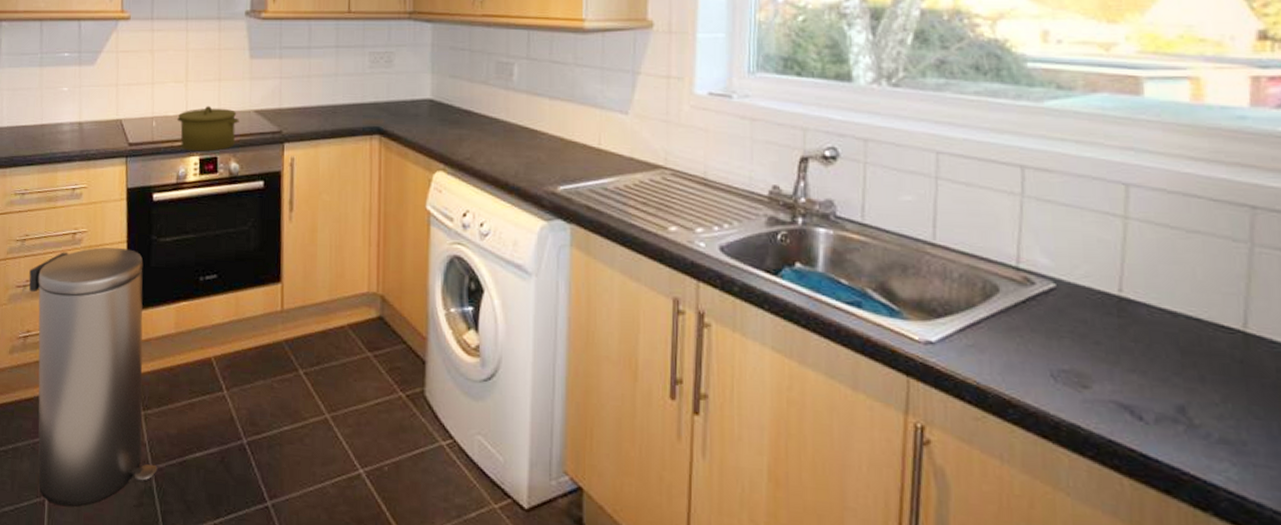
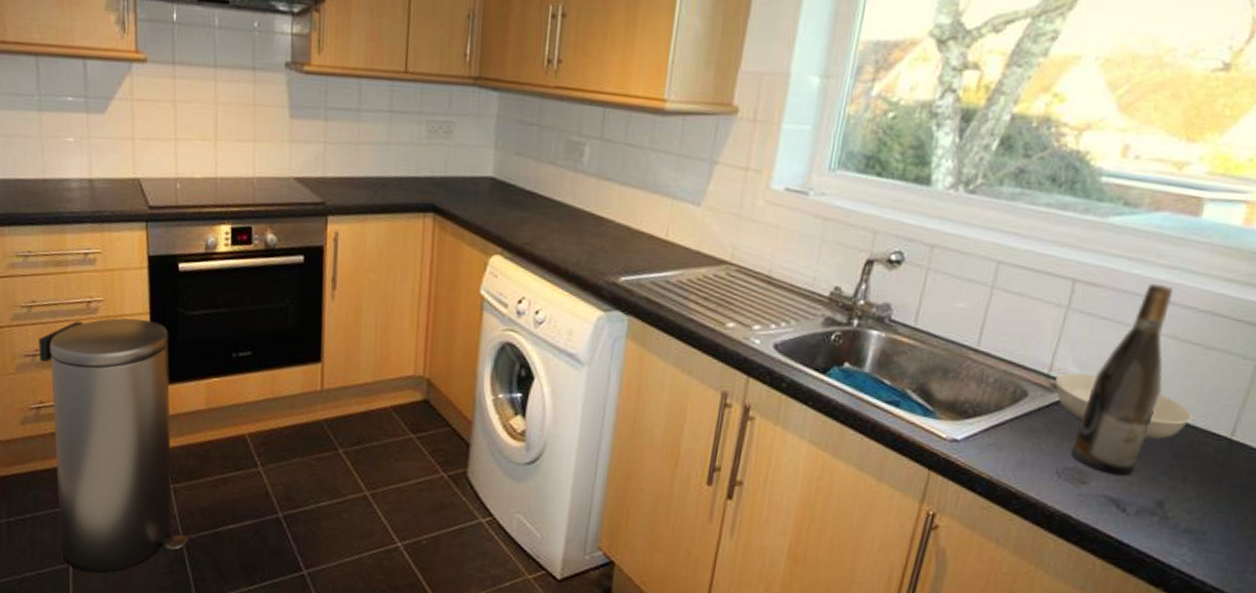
cooking pot: present [177,105,239,152] -> none [205,168,277,221]
bowl: none [1026,264,1192,336] -> present [1055,372,1193,440]
wine bottle: none [1062,165,1149,377] -> present [1071,283,1173,475]

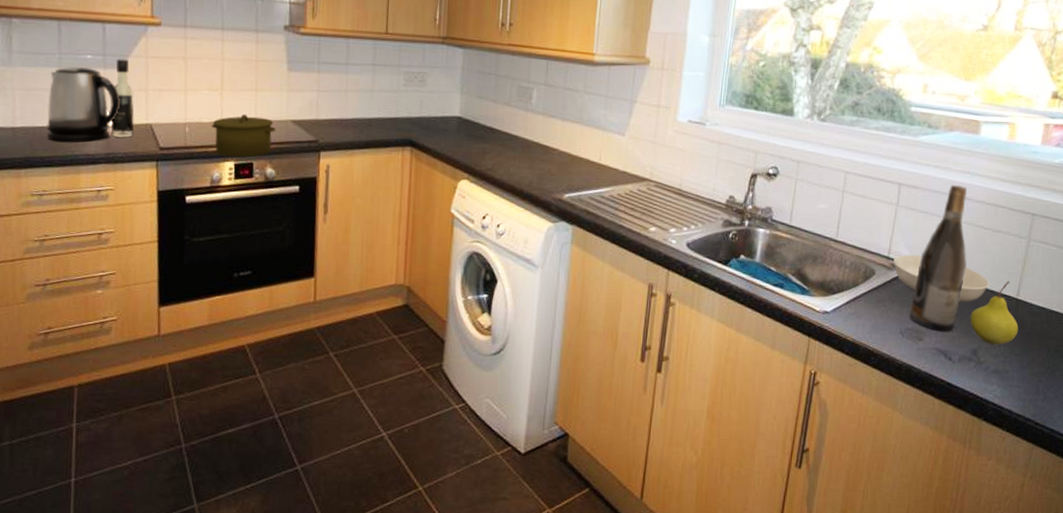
kettle: none [29,110,105,198] -> present [47,66,120,142]
pedal bin: present [38,318,189,573] -> none [49,246,190,486]
bottle: none [97,101,122,194] -> present [111,59,135,138]
cooking pot: none [205,168,277,221] -> present [212,113,276,158]
fruit: none [1158,415,1229,497] -> present [970,281,1019,345]

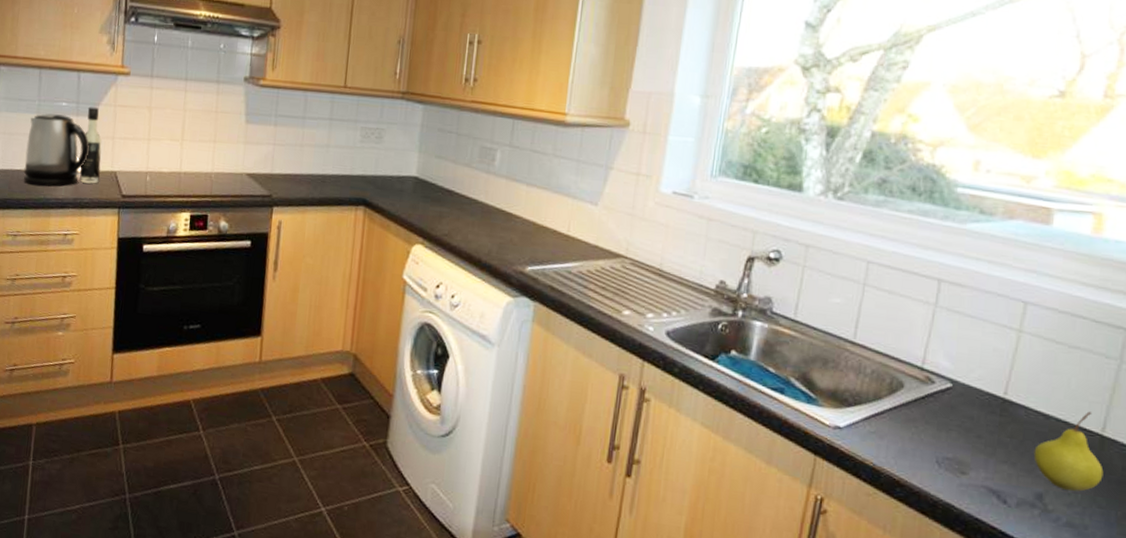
cooking pot: present [212,113,276,158] -> none [171,165,231,210]
bowl: present [893,254,990,303] -> none [929,366,1063,434]
wine bottle: present [909,184,967,331] -> none [949,284,1033,467]

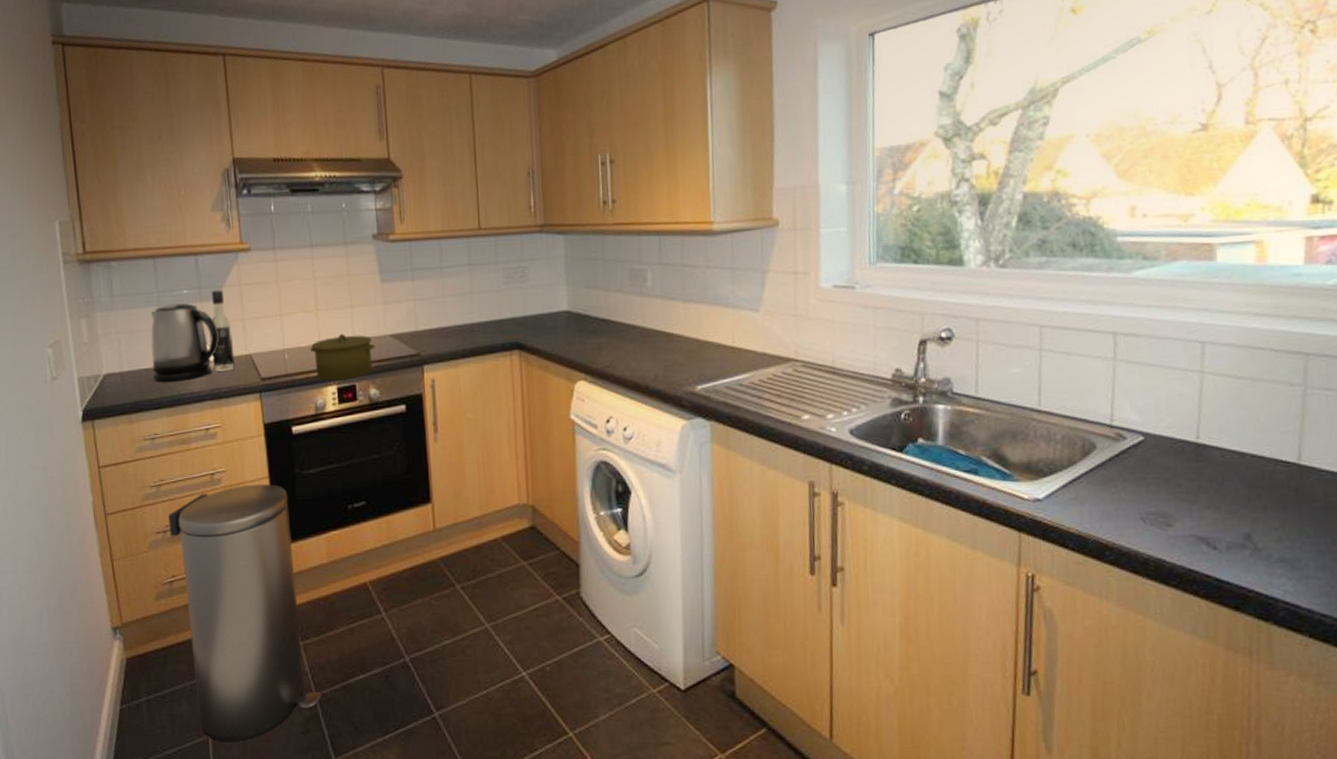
pedal bin: none [17,291,134,527] -> present [168,483,322,741]
cooking pot: none [171,165,231,210] -> present [310,333,375,381]
fruit: present [1033,411,1104,492] -> none [1235,442,1307,525]

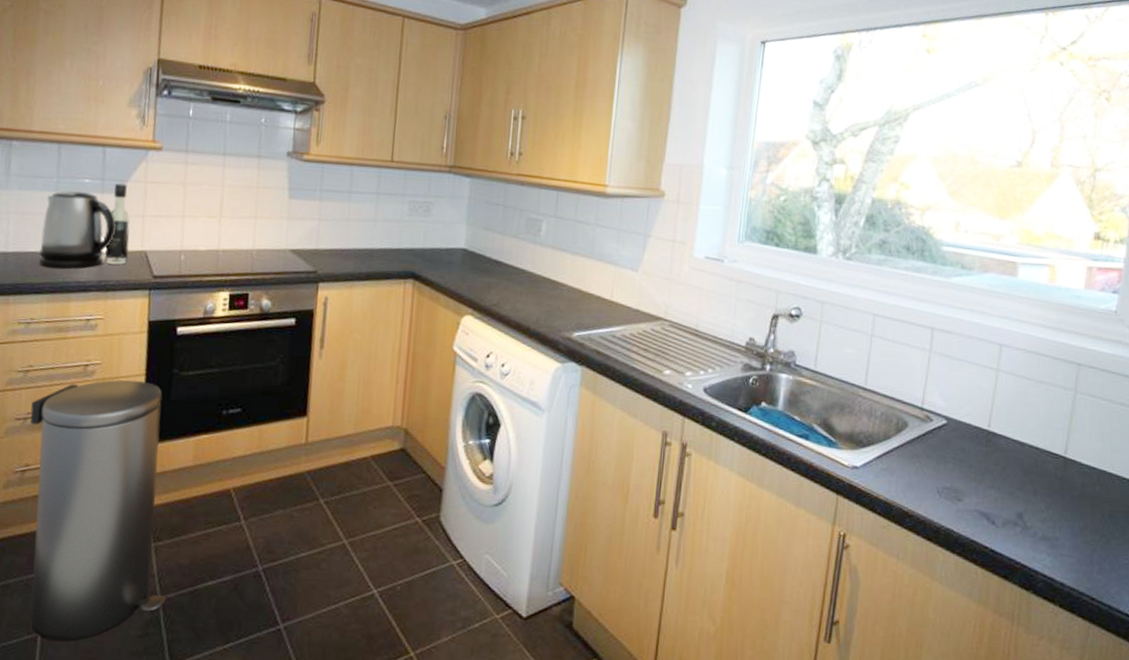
cooking pot: present [310,333,375,381] -> none [208,242,274,288]

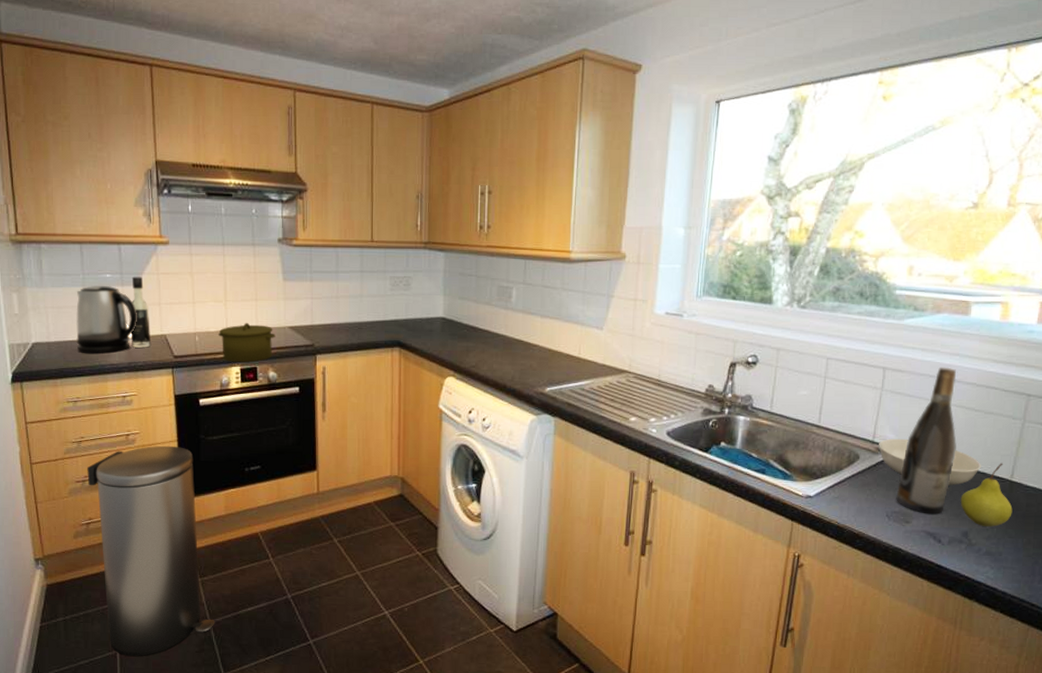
cooking pot: none [208,242,274,288] -> present [218,322,275,363]
bowl: none [928,405,1034,460] -> present [879,438,981,486]
wine bottle: none [947,330,1008,491] -> present [896,367,957,514]
fruit: none [1014,437,1068,508] -> present [960,463,1013,527]

